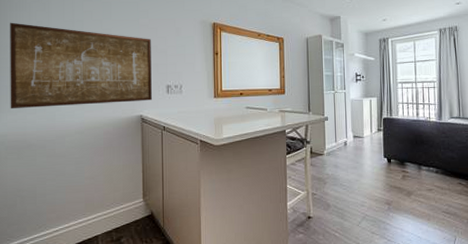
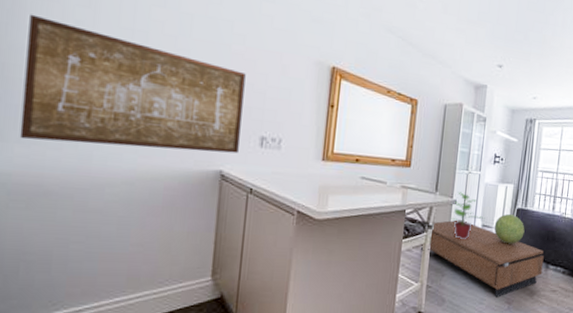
coffee table: none [302,134,416,199] -> present [420,220,544,297]
potted plant: none [325,109,355,150] -> present [451,192,485,239]
decorative sphere: none [364,124,393,151] -> present [494,214,525,244]

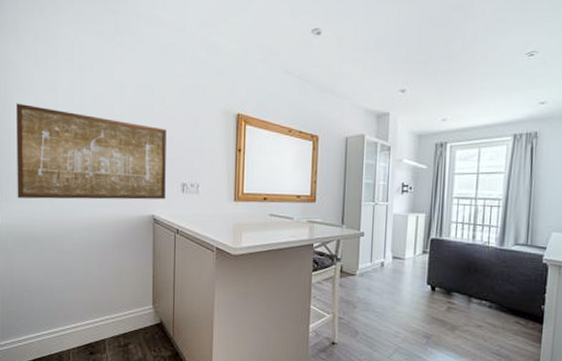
coffee table: present [420,220,544,297] -> none [330,252,465,331]
potted plant: present [451,192,485,239] -> none [359,224,396,272]
decorative sphere: present [494,214,525,244] -> none [406,245,441,276]

